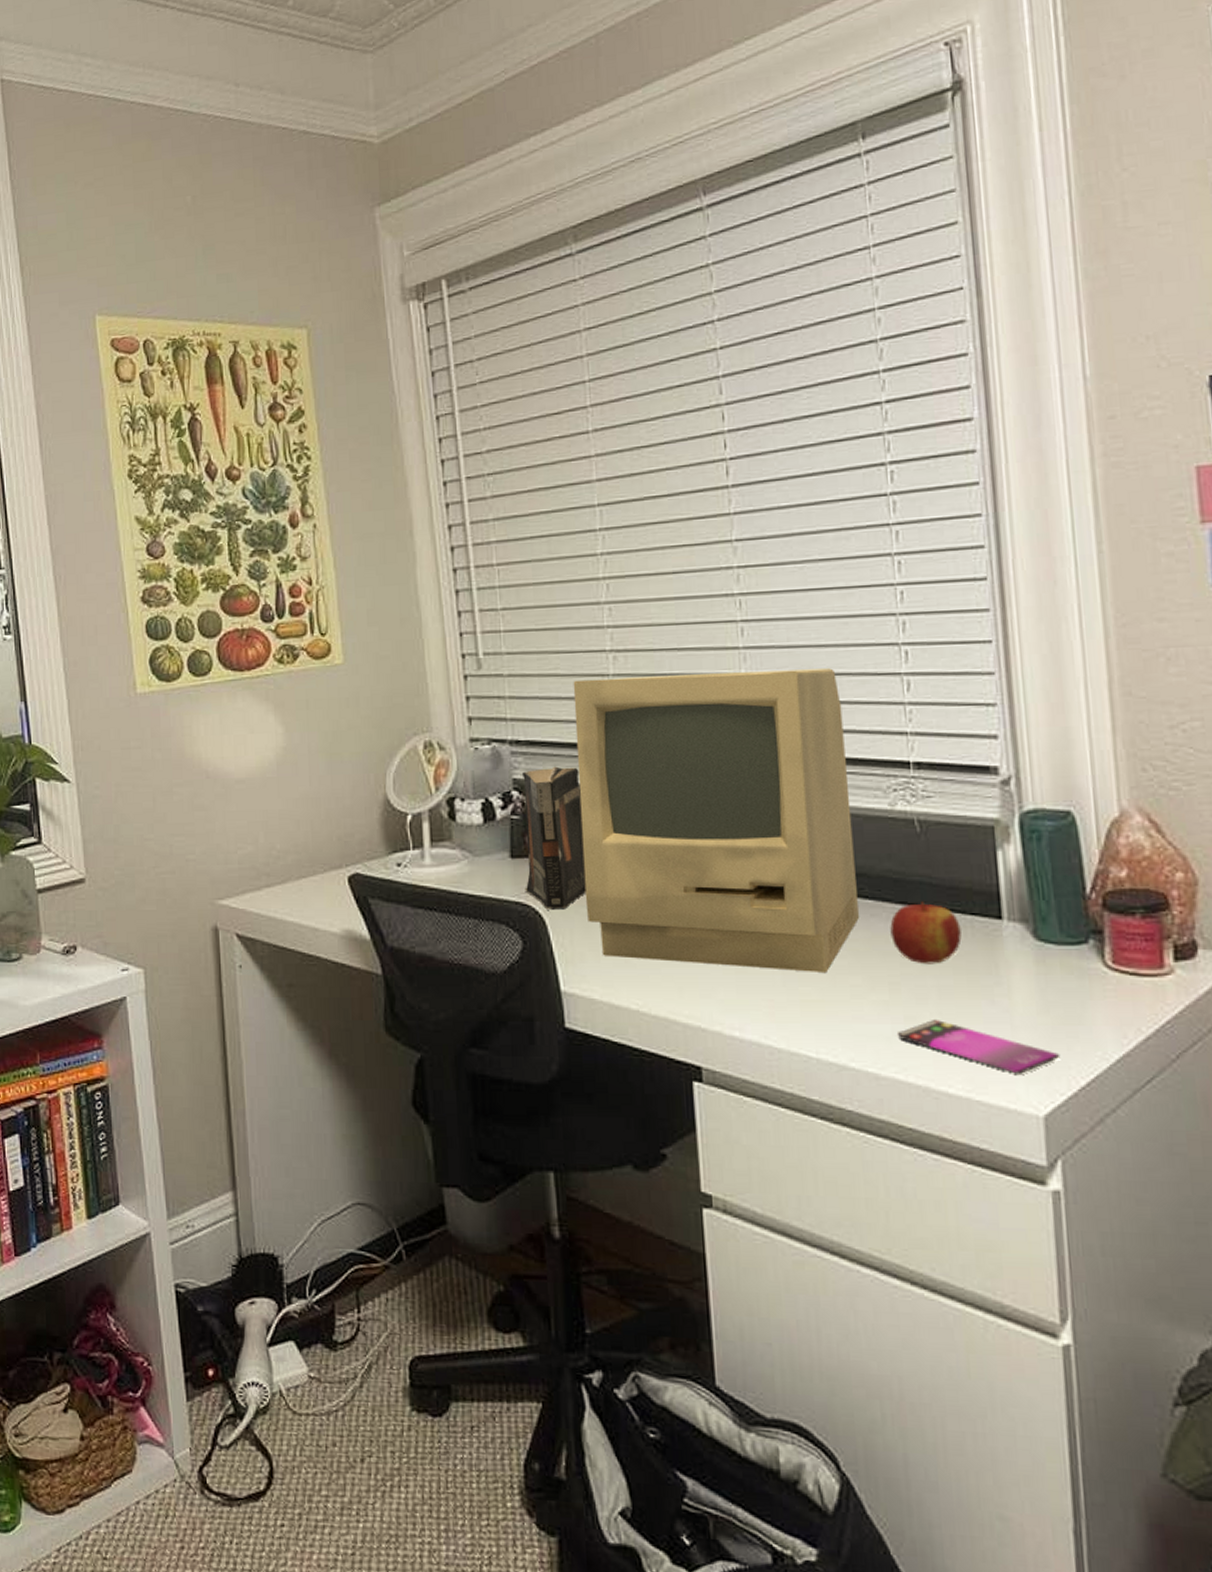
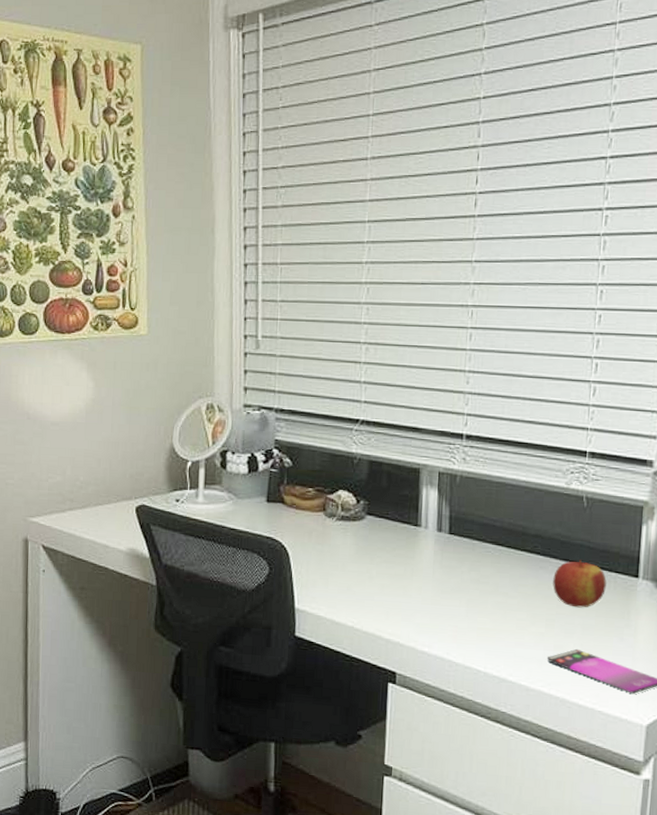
book: present [521,766,586,910] -> none [275,432,328,545]
computer monitor: present [573,668,859,972] -> none [321,364,541,608]

